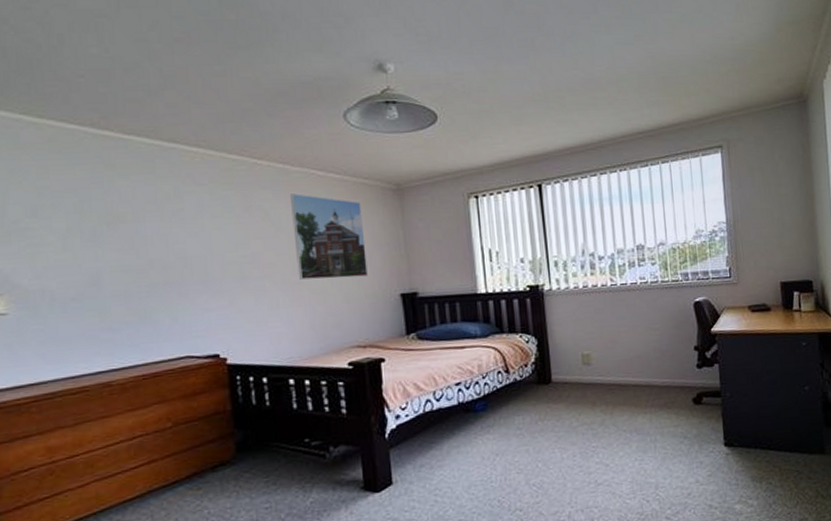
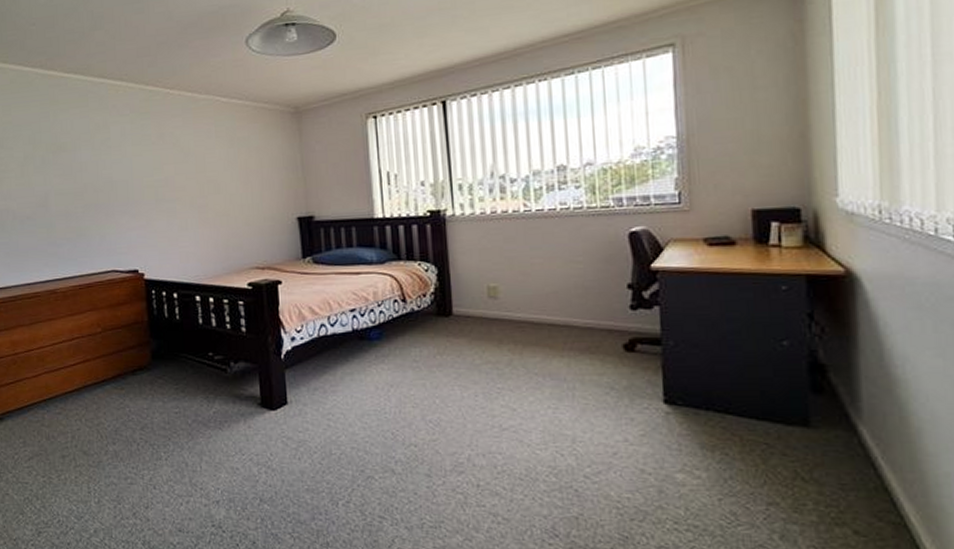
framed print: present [289,193,368,280] -> none [197,120,267,203]

